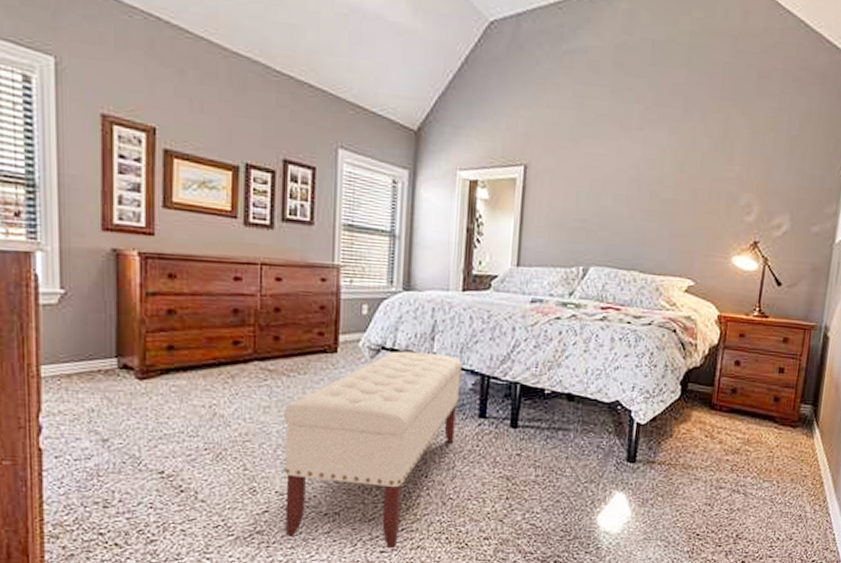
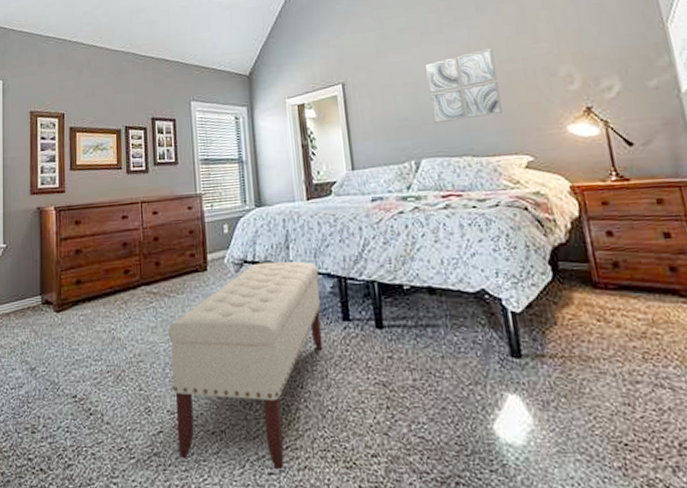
wall art: none [610,159,688,233] -> present [426,48,502,124]

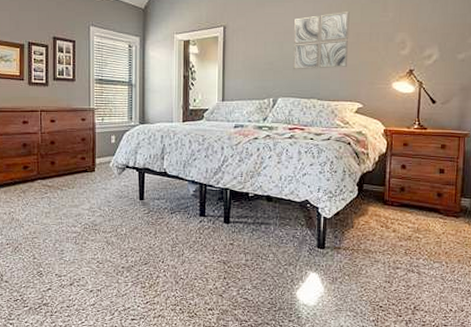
bench: present [167,261,323,470] -> none [59,168,185,317]

